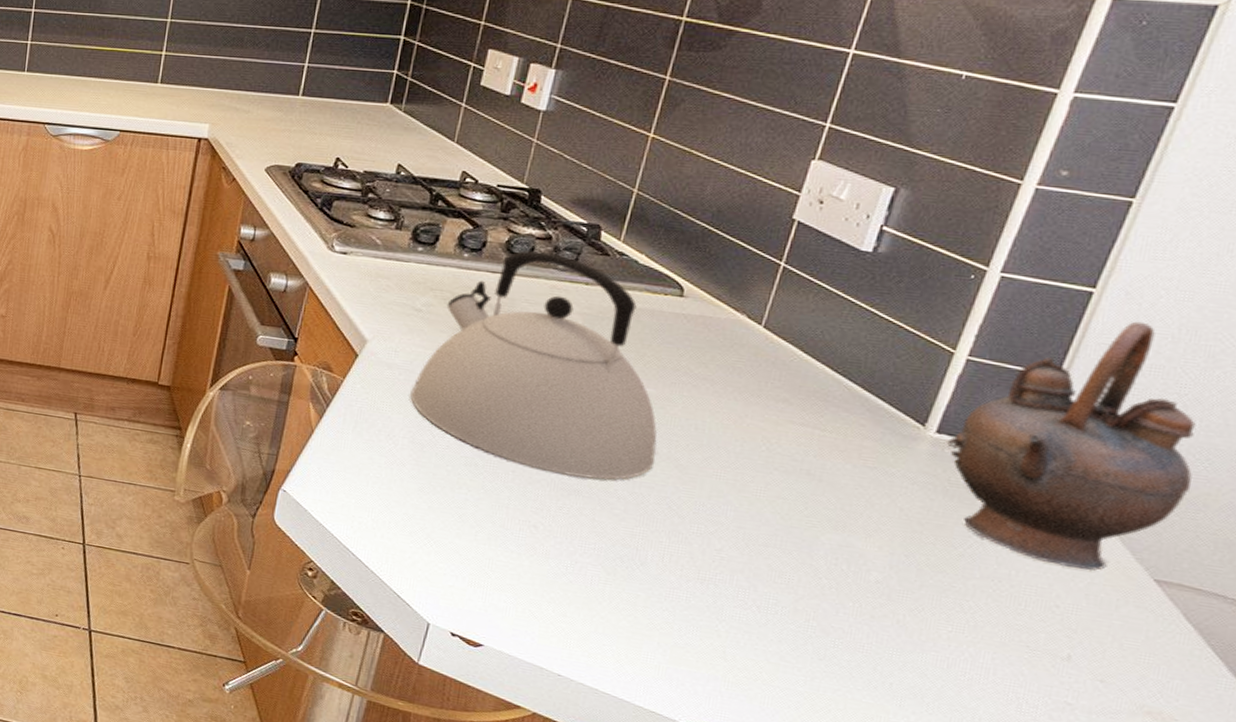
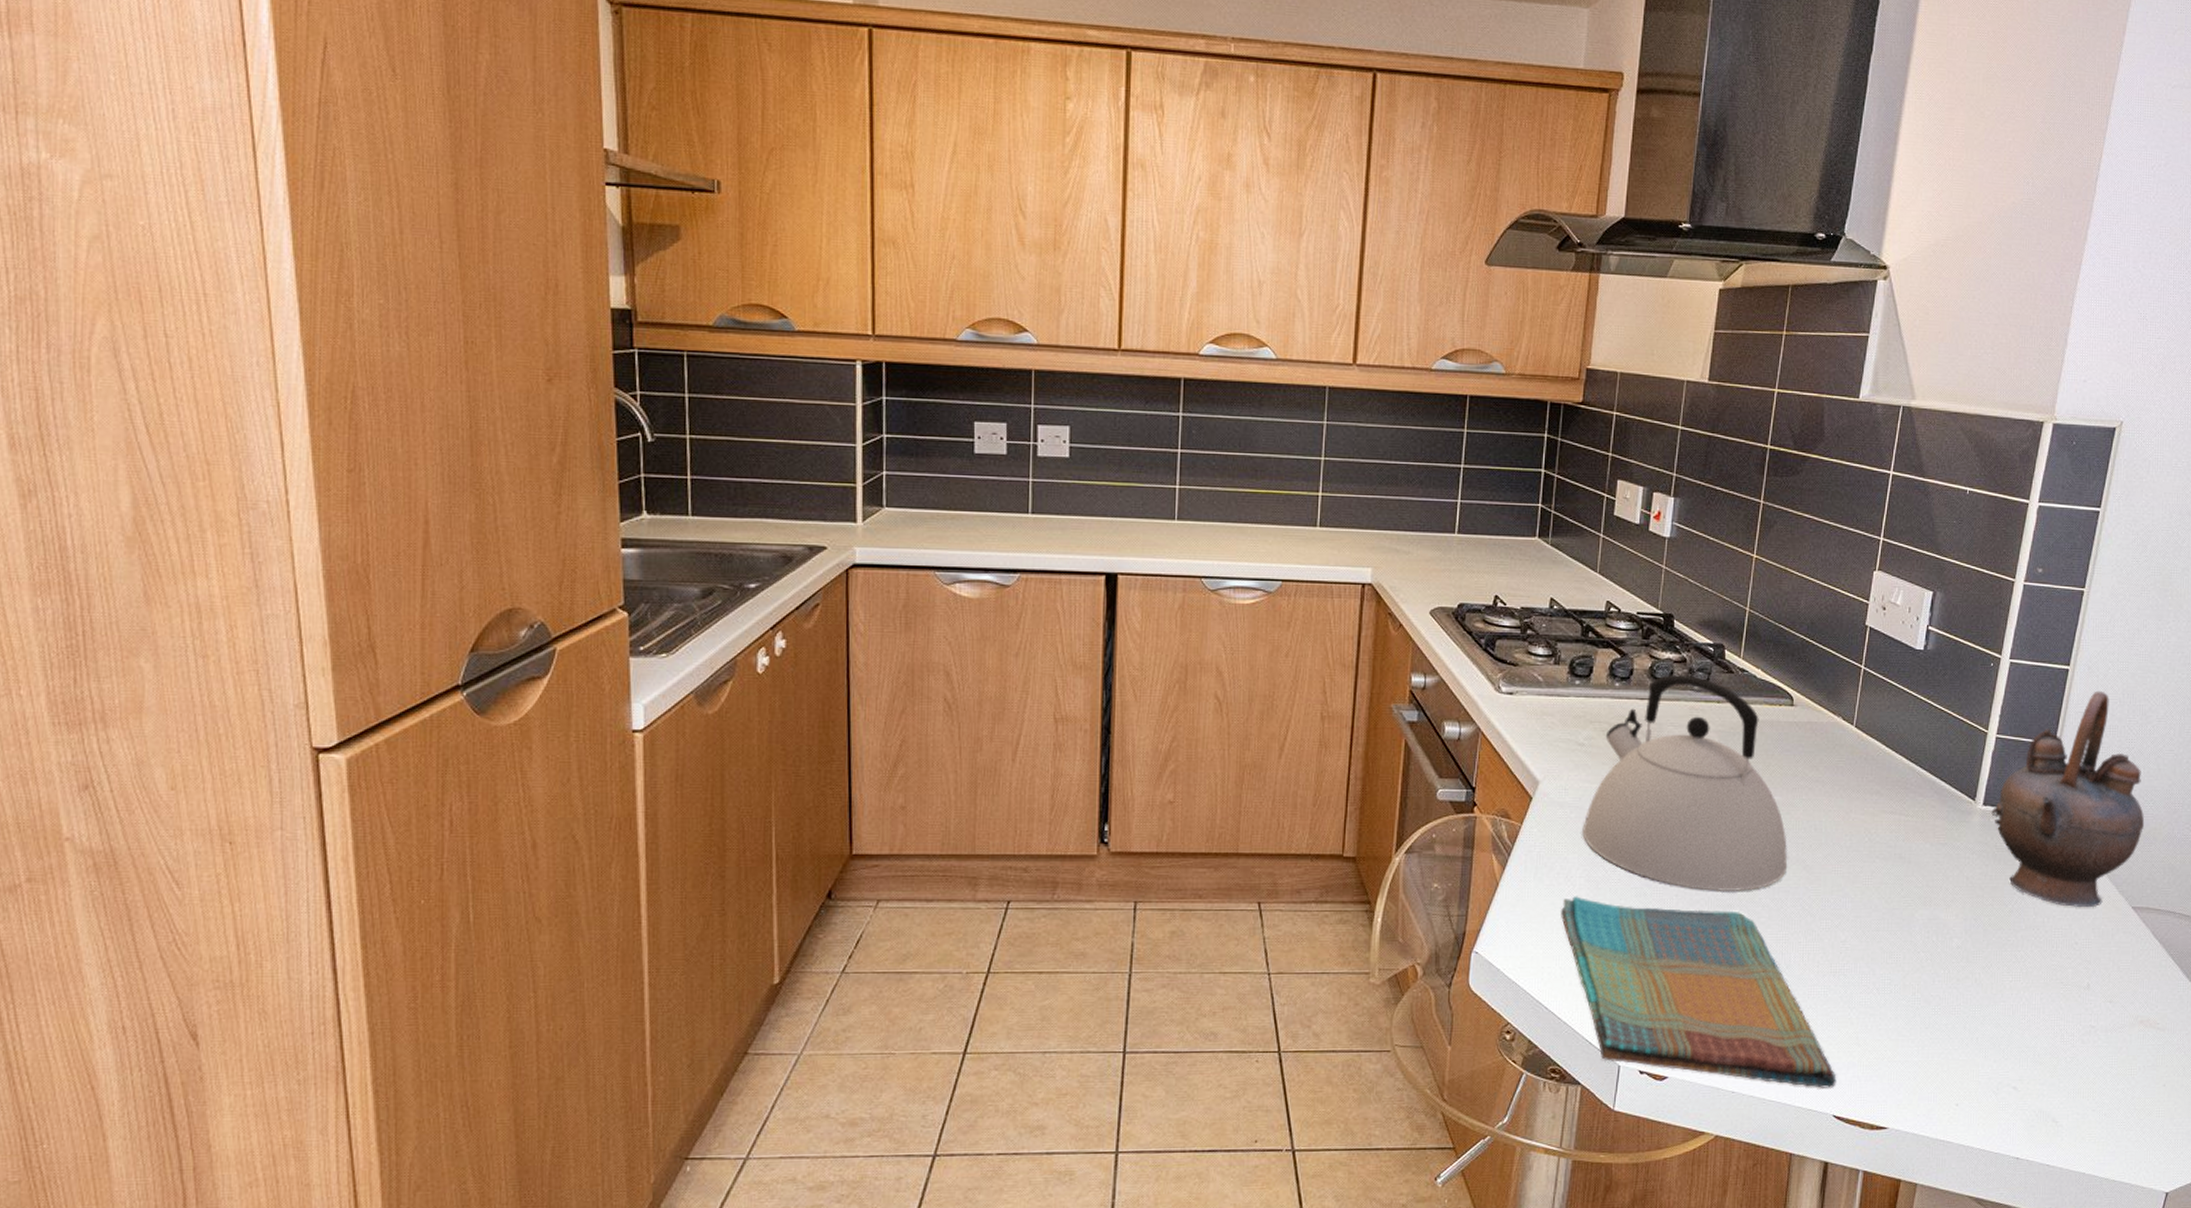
dish towel: none [378,454,692,697] -> present [1561,896,1837,1088]

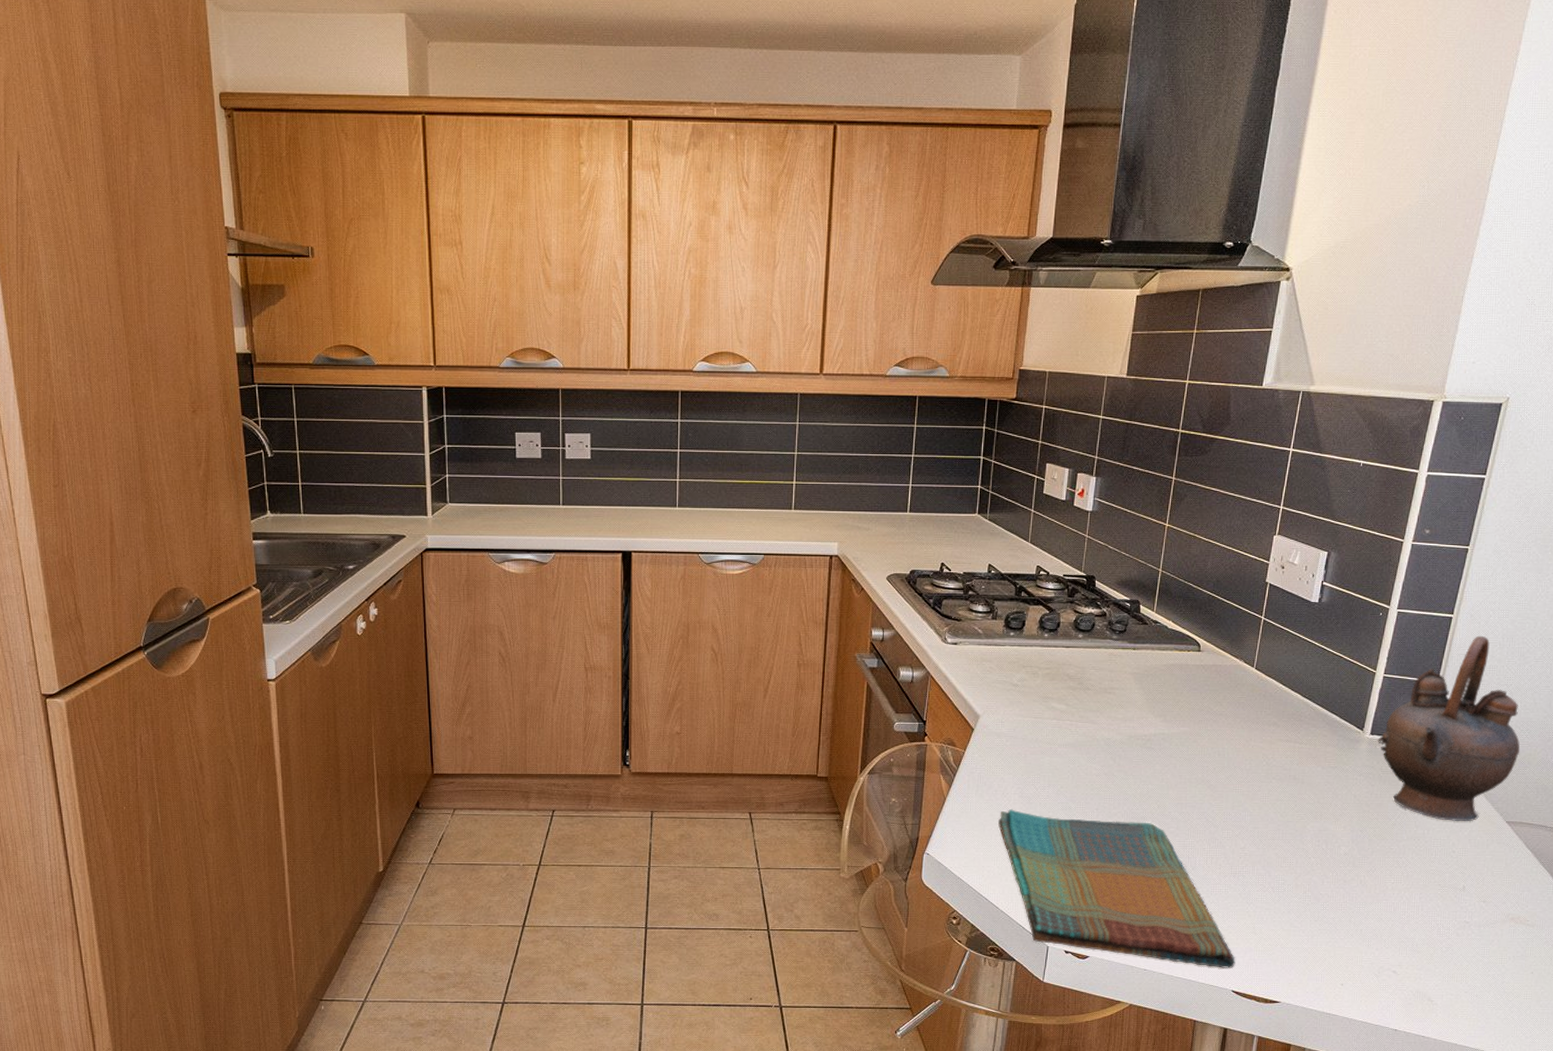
kettle: present [1582,675,1788,893] -> none [1016,627,1194,807]

